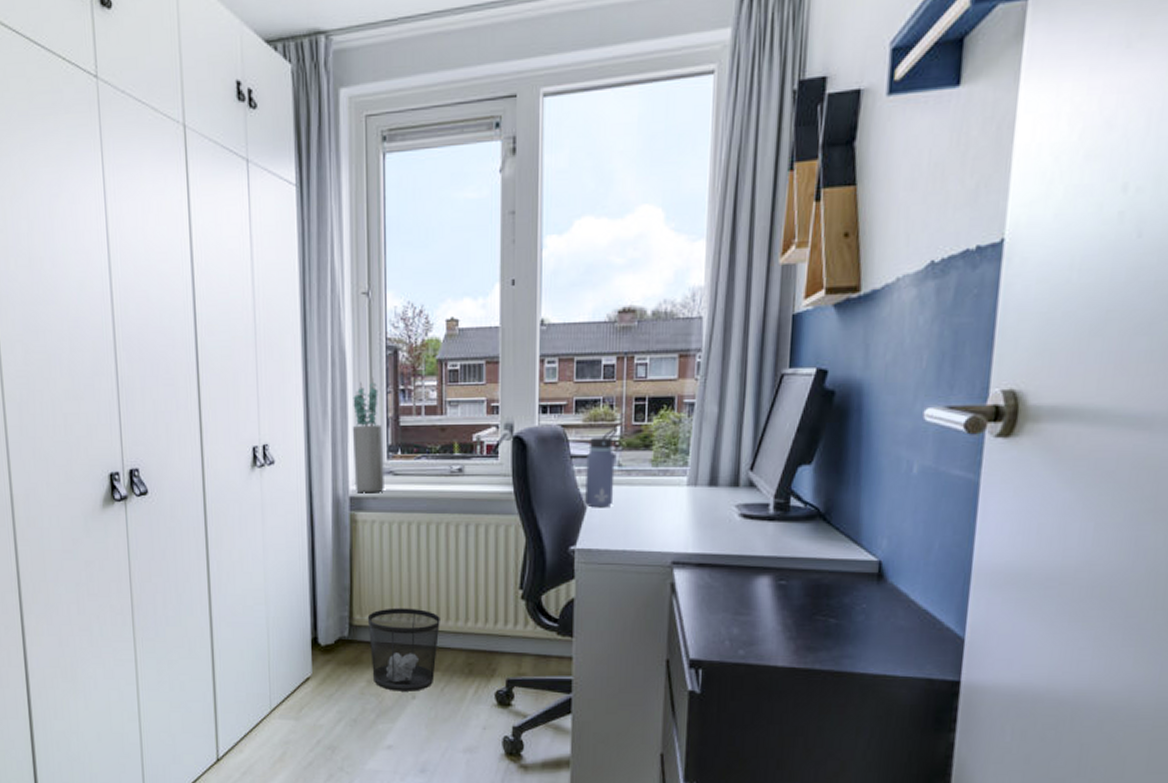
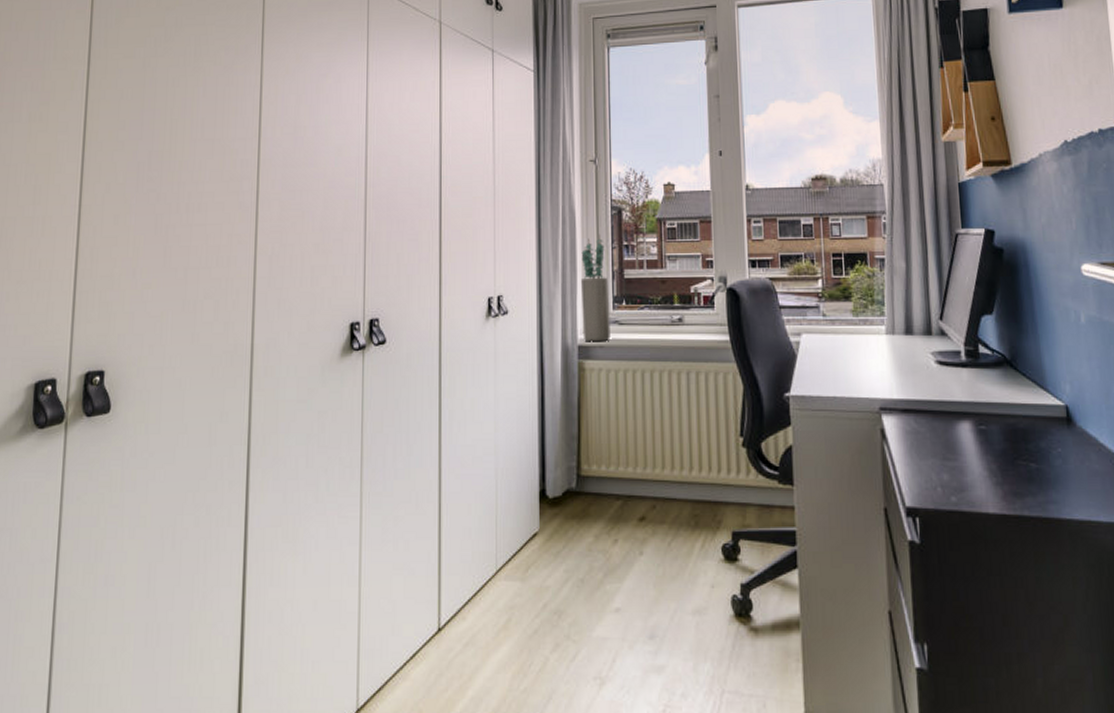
waste bin: present [367,608,440,691] -> none [594,457,666,547]
water bottle: present [585,428,619,508] -> none [794,281,821,356]

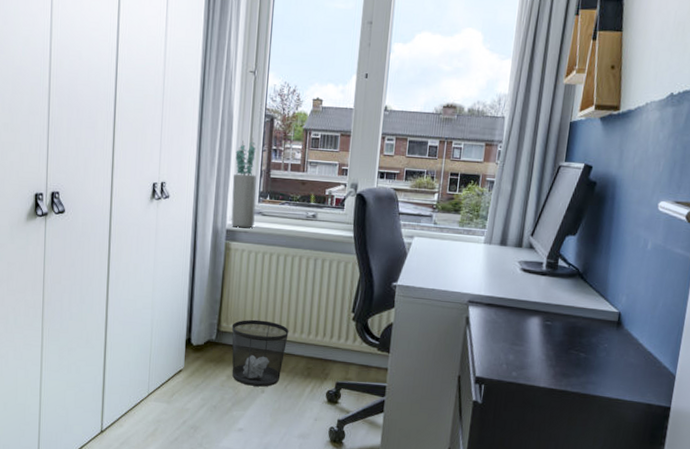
waste bin: none [594,457,666,547] -> present [231,319,289,387]

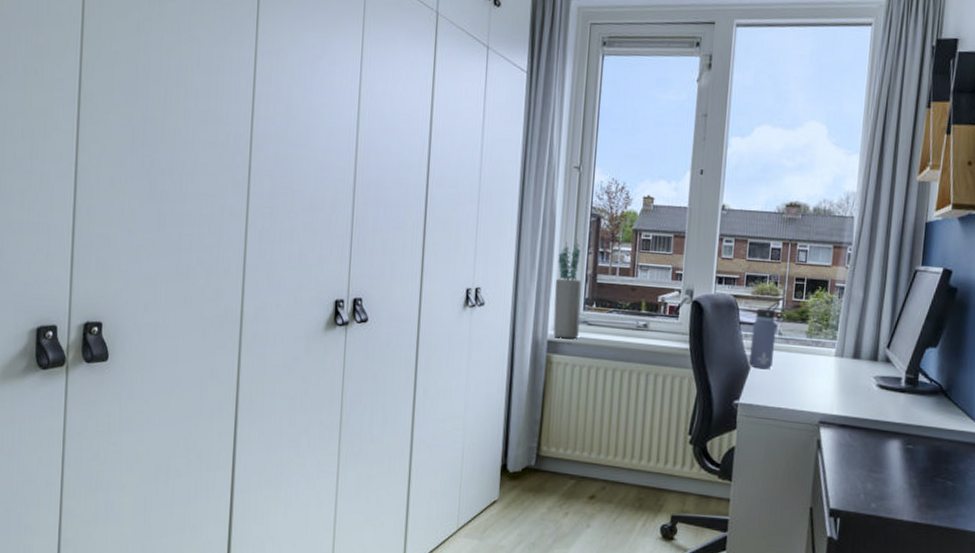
waste bin: present [231,319,289,387] -> none [553,442,618,521]
water bottle: none [407,194,437,255] -> present [749,302,781,369]

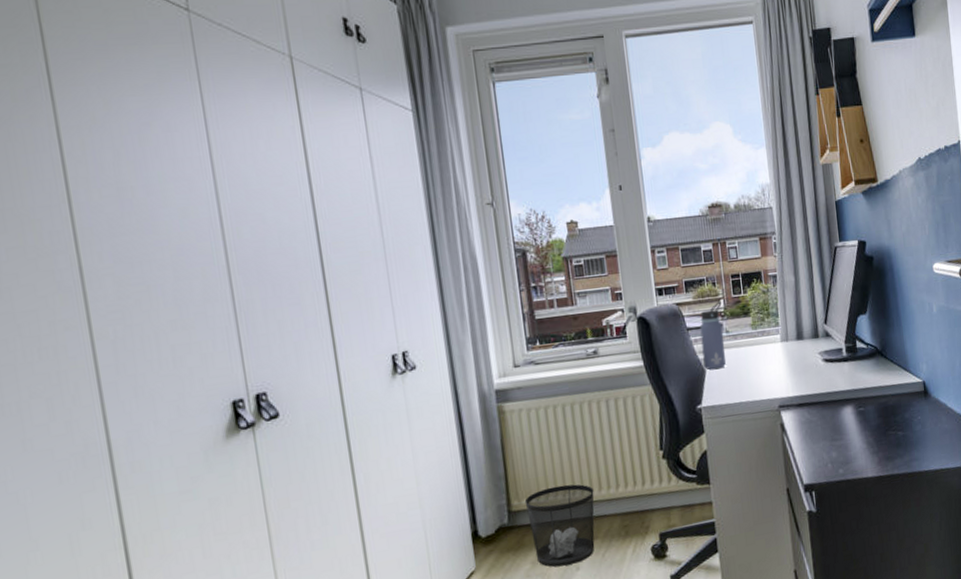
vase: present [553,239,581,339] -> none [488,278,528,386]
waste bin: none [553,442,618,521] -> present [524,484,595,567]

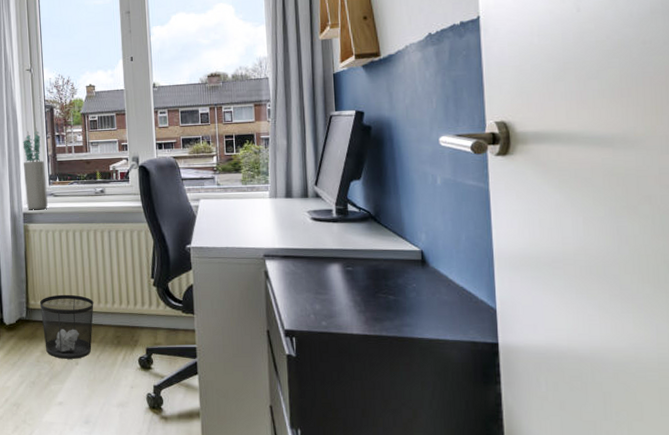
vase: none [488,278,528,386] -> present [23,127,48,210]
water bottle: present [700,301,726,370] -> none [193,158,216,216]

